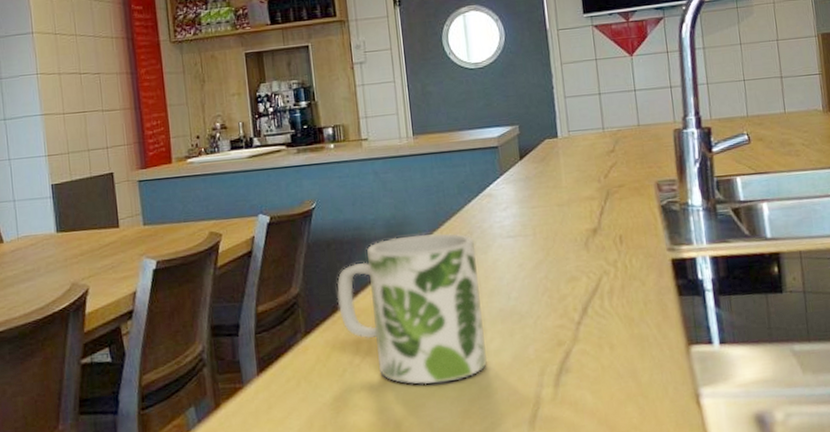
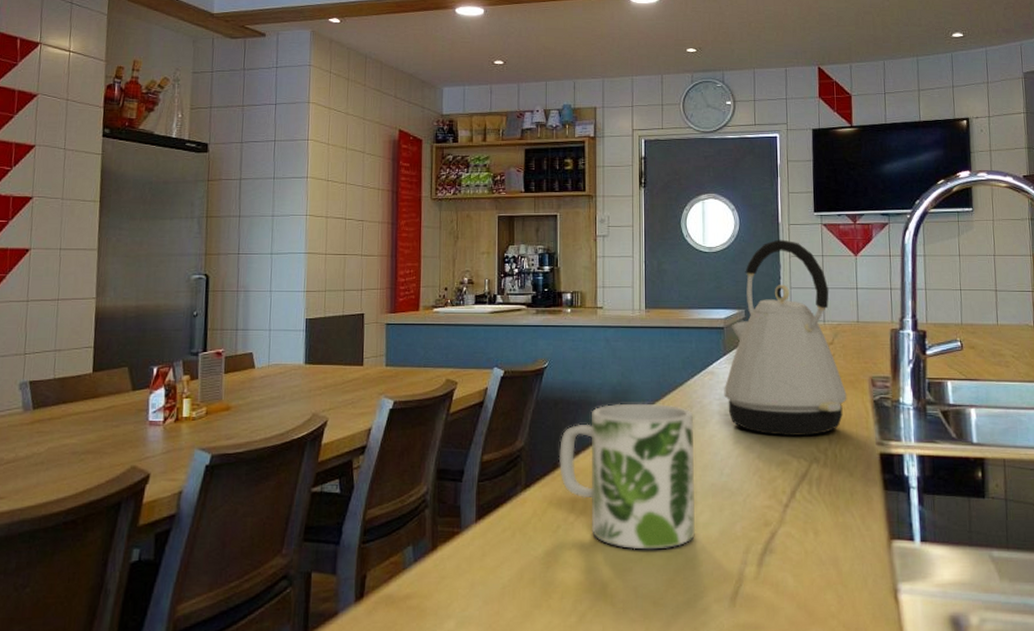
kettle: none [503,46,633,253] -> present [724,239,847,436]

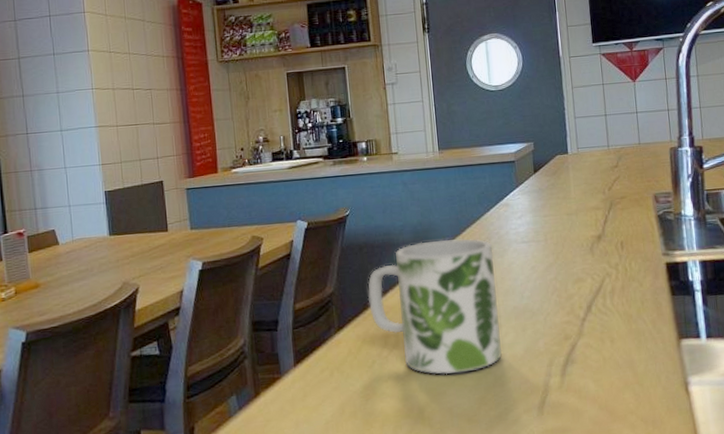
kettle: present [724,239,847,436] -> none [519,72,634,257]

